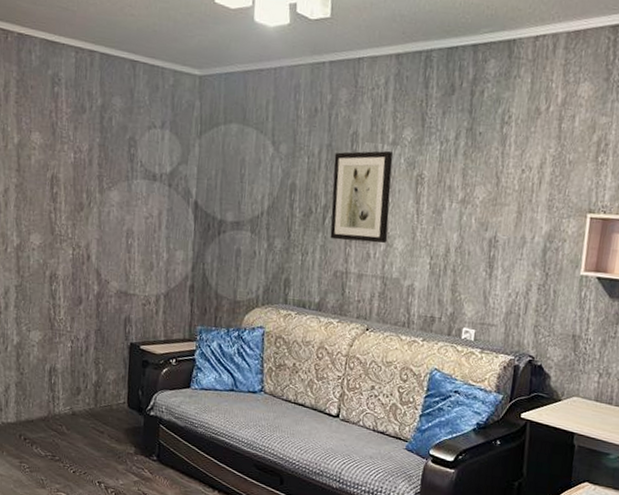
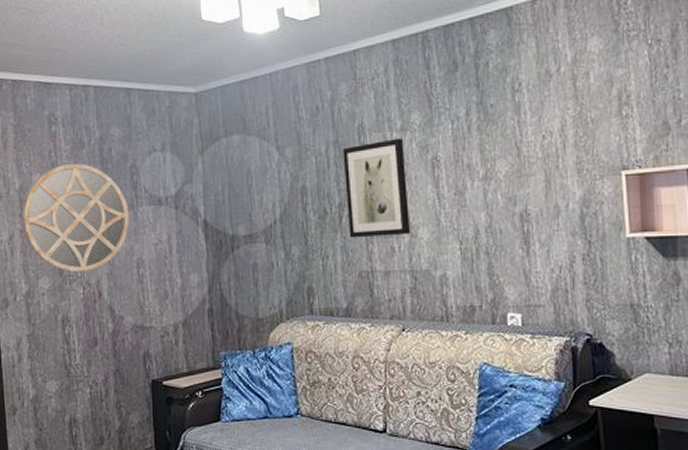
home mirror: none [18,126,124,234] -> present [21,163,129,272]

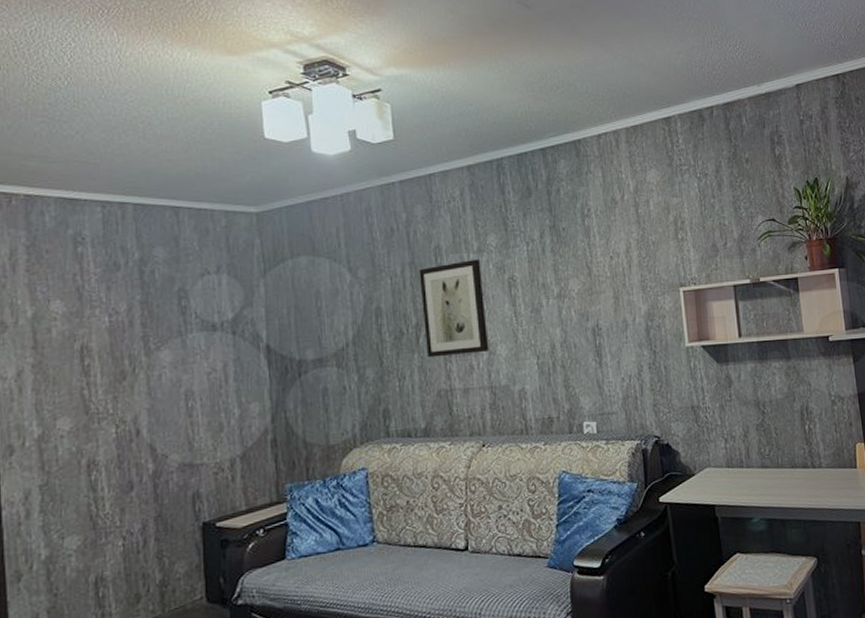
home mirror: present [21,163,129,272] -> none [35,287,176,410]

